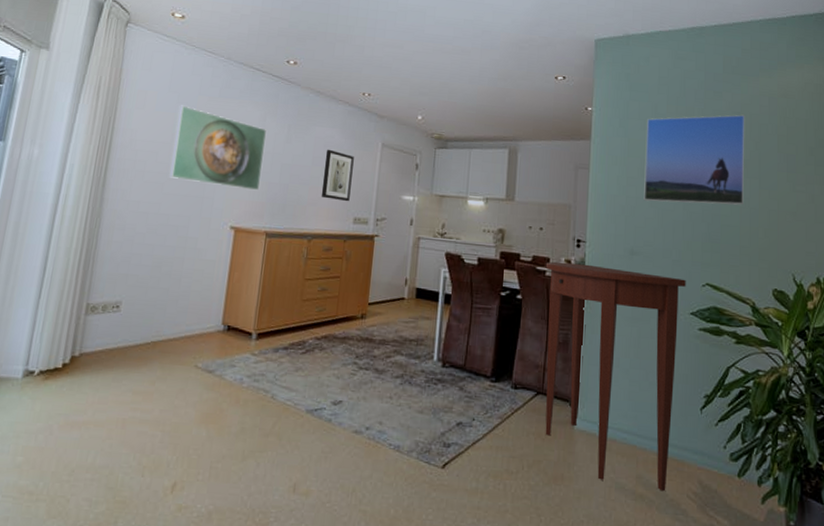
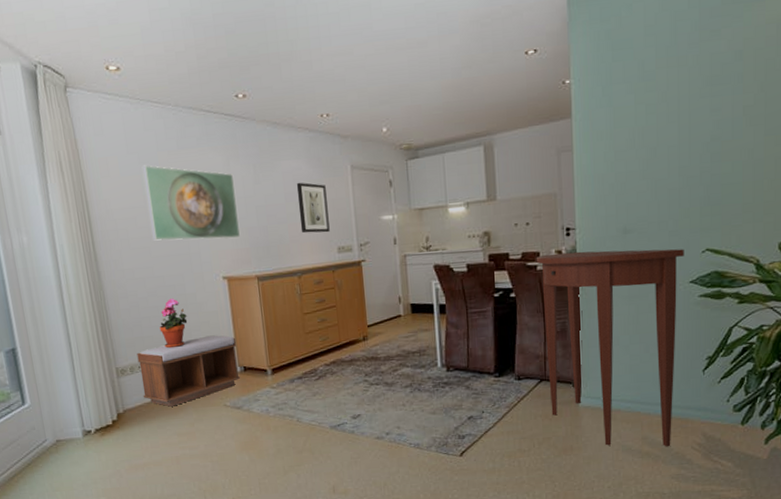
bench: none [107,285,228,358] -> present [137,335,241,407]
potted plant: none [148,239,182,293] -> present [159,298,188,349]
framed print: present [644,114,745,205] -> none [633,52,748,174]

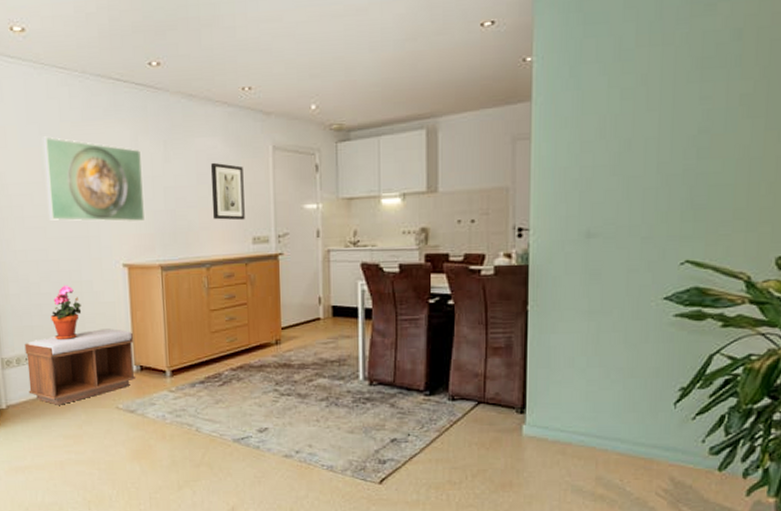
console table: present [536,249,684,447] -> none [480,256,659,491]

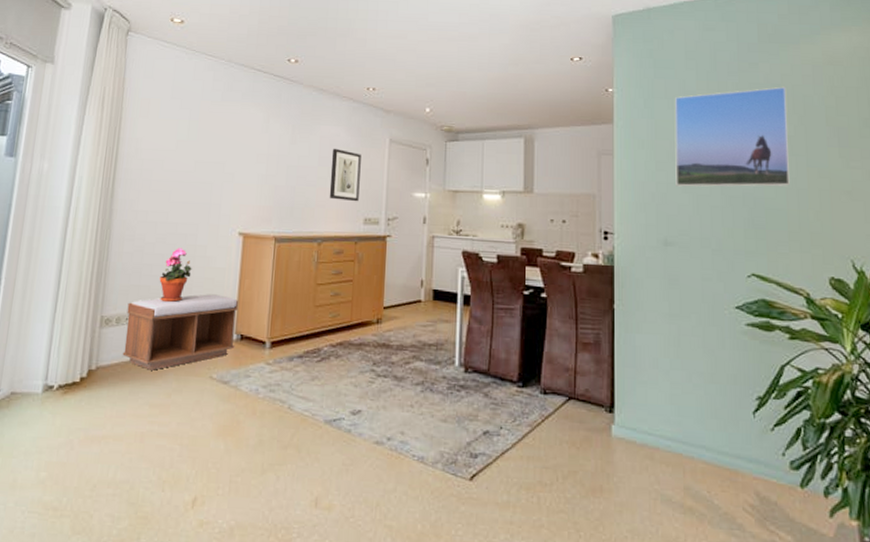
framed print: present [43,136,146,223] -> none [176,111,271,195]
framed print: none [603,30,750,169] -> present [674,86,790,187]

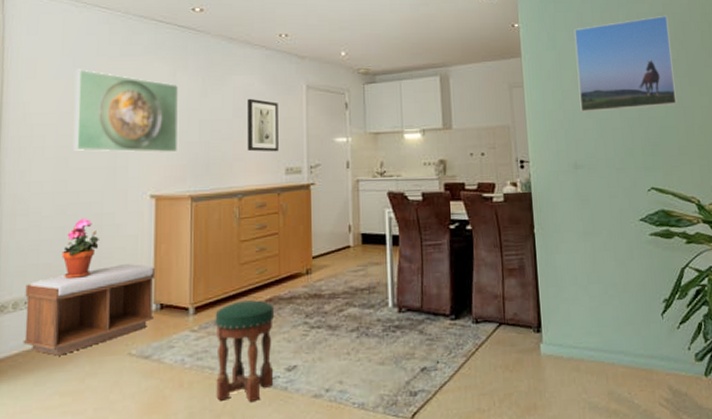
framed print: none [176,111,271,195] -> present [74,69,179,153]
stool: none [285,341,344,440] -> present [215,300,275,403]

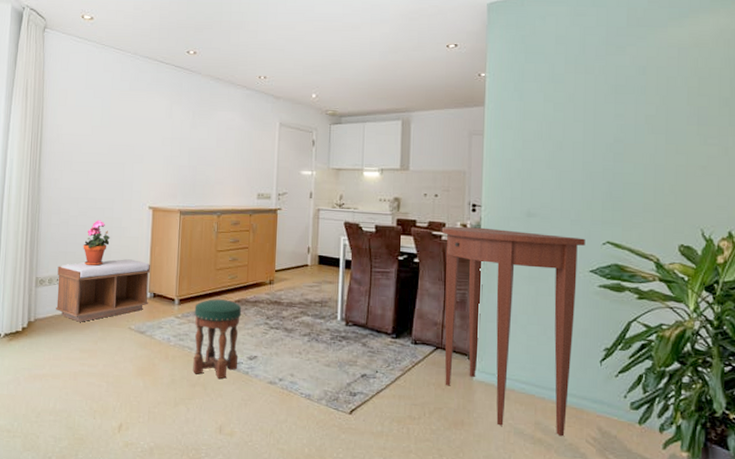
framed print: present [74,69,179,153] -> none [93,100,174,174]
wall art: present [246,98,279,152] -> none [226,131,254,179]
console table: none [491,184,639,404] -> present [441,226,585,437]
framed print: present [573,15,677,113] -> none [540,68,651,164]

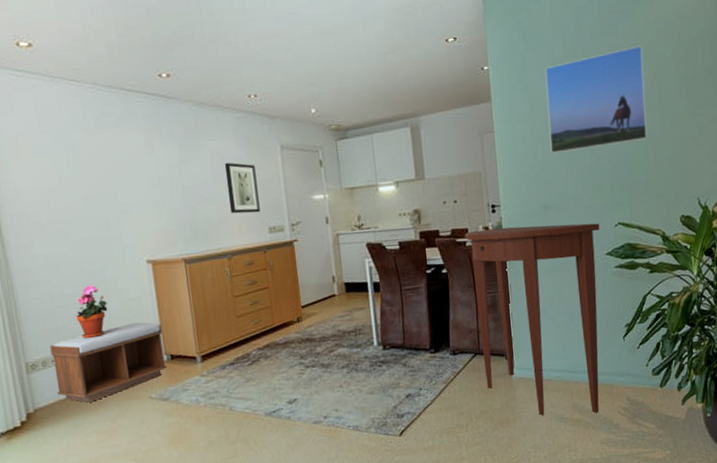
stool: present [193,299,242,380] -> none [220,346,278,431]
wall art: none [226,131,254,179] -> present [224,162,260,214]
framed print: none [540,68,651,164] -> present [544,45,647,154]

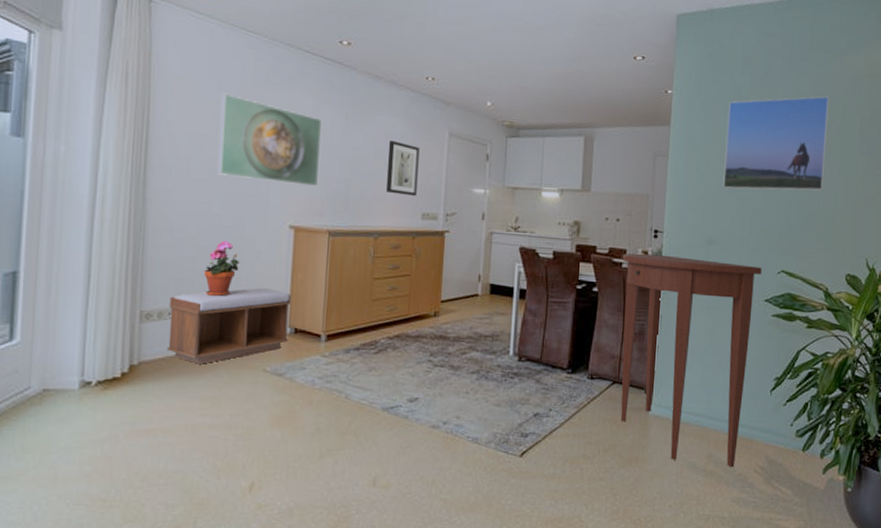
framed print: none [57,145,166,224] -> present [217,93,323,187]

